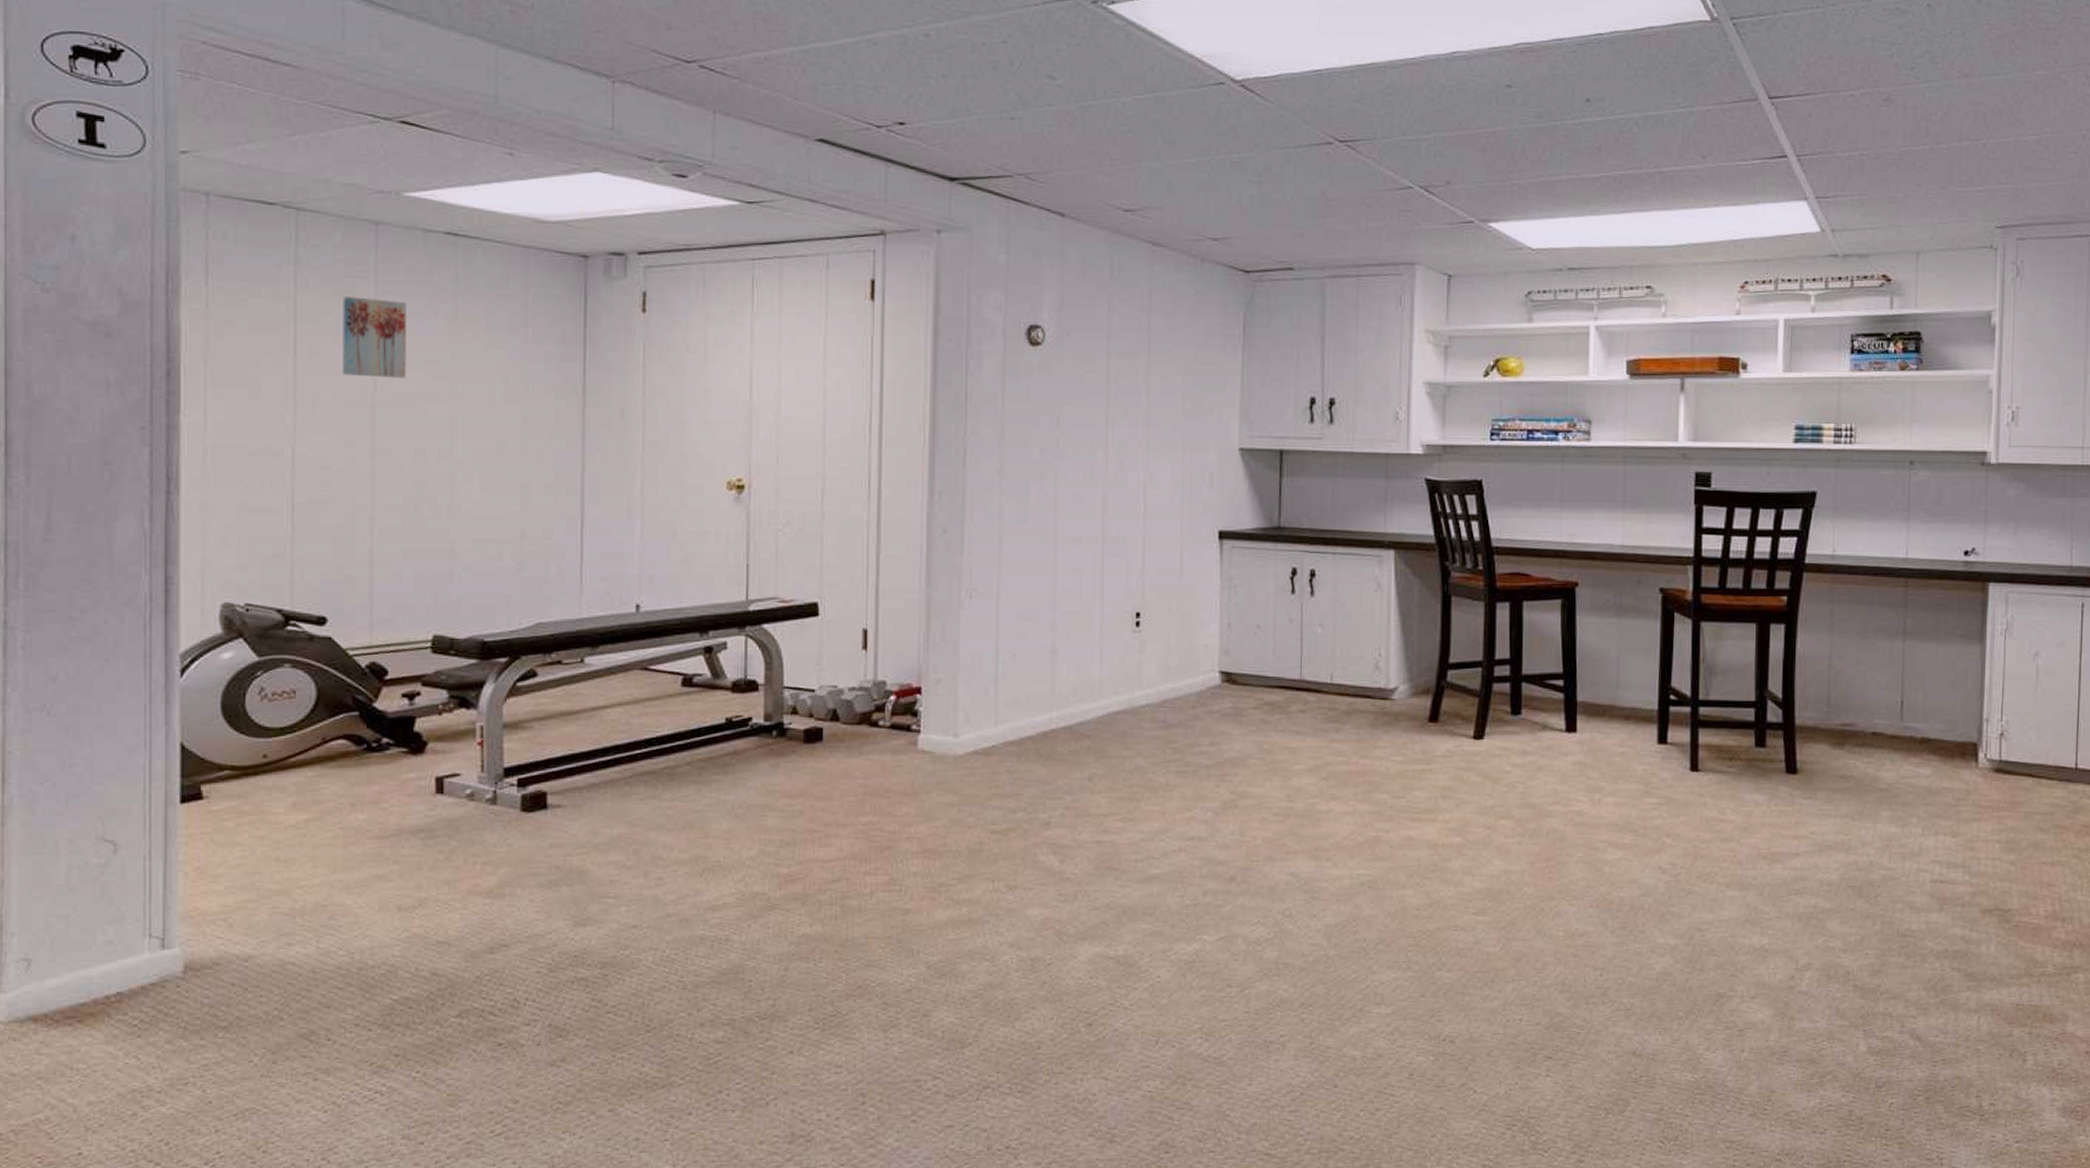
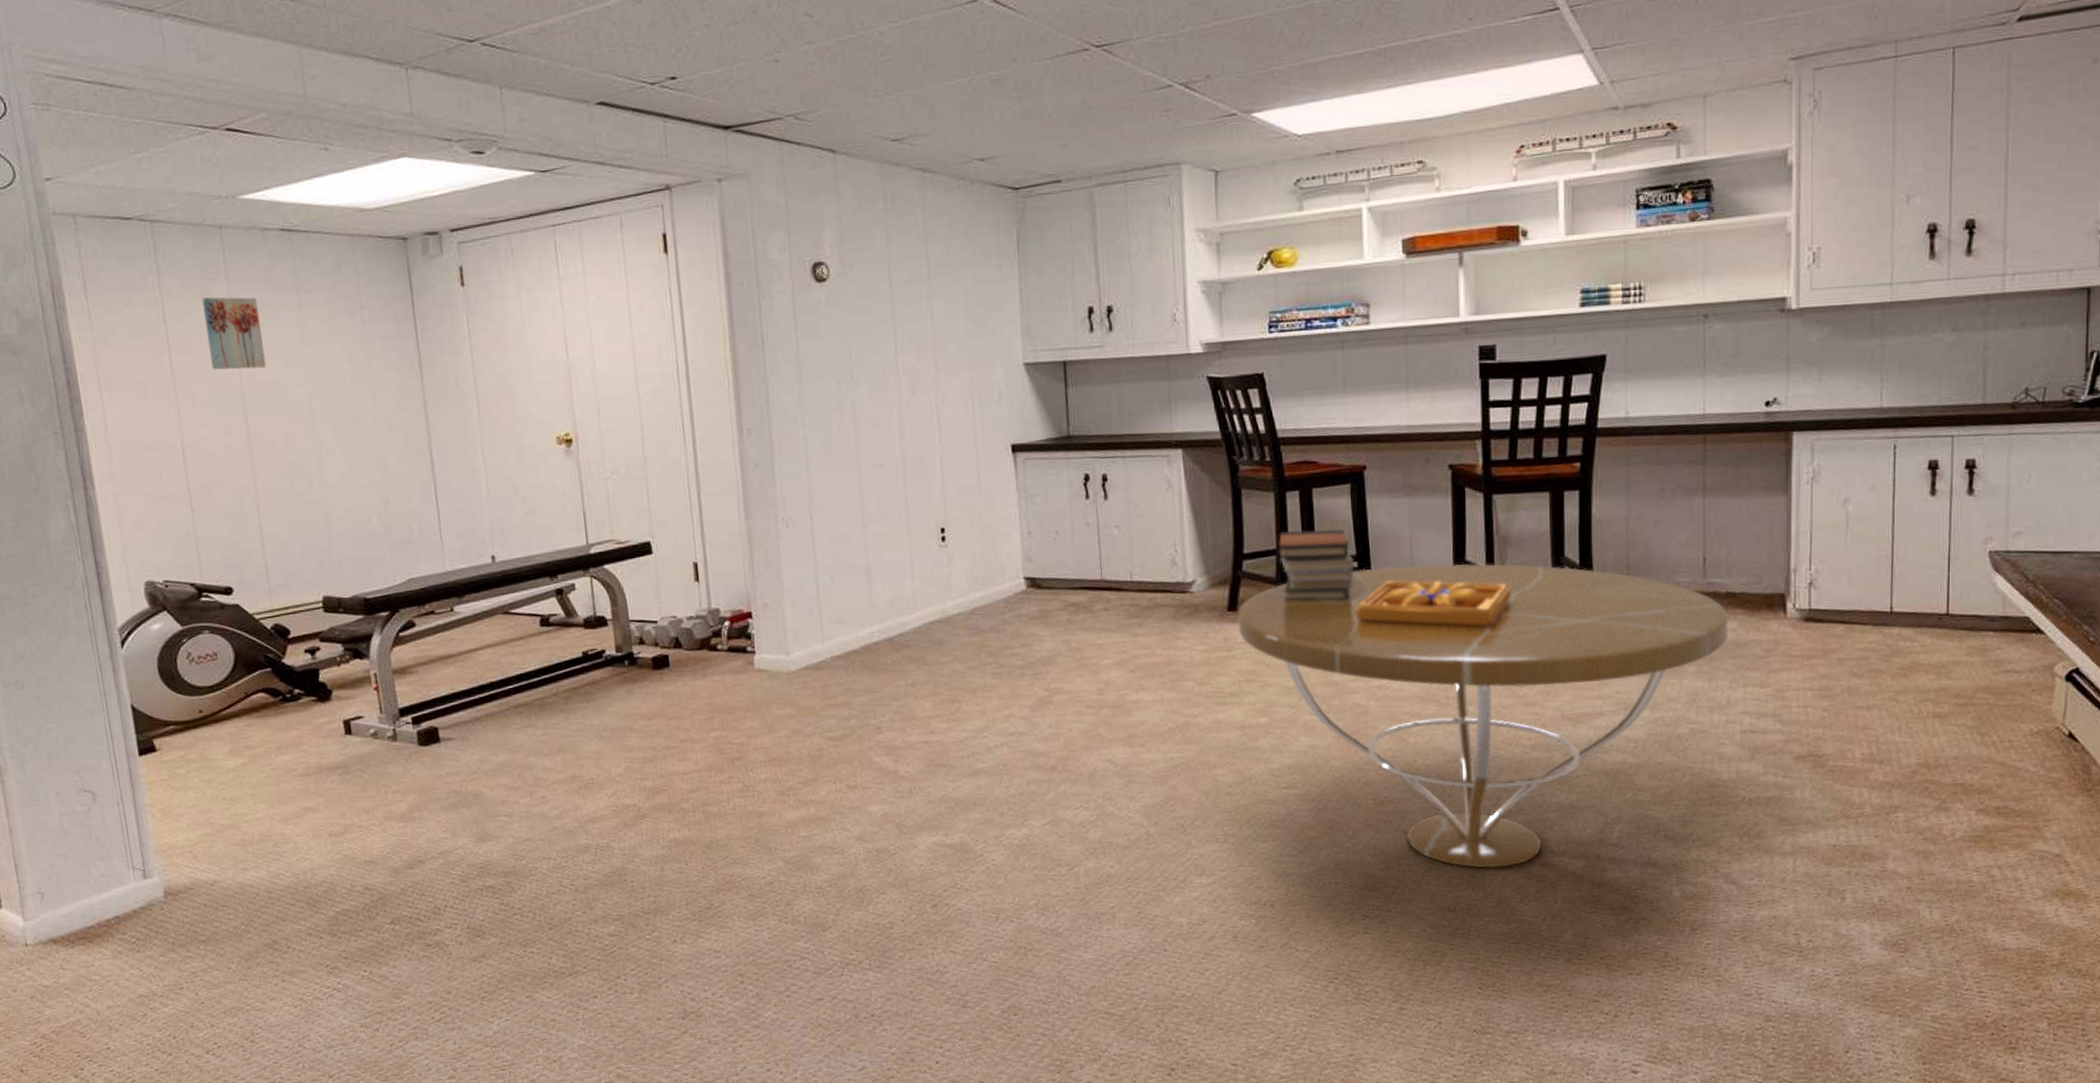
coffee table: none [1438,687,1922,1011] -> present [1237,563,1728,869]
book stack: none [1485,642,1560,719] -> present [1279,528,1354,601]
puzzle game: none [1558,702,1714,758] -> present [1355,580,1511,629]

